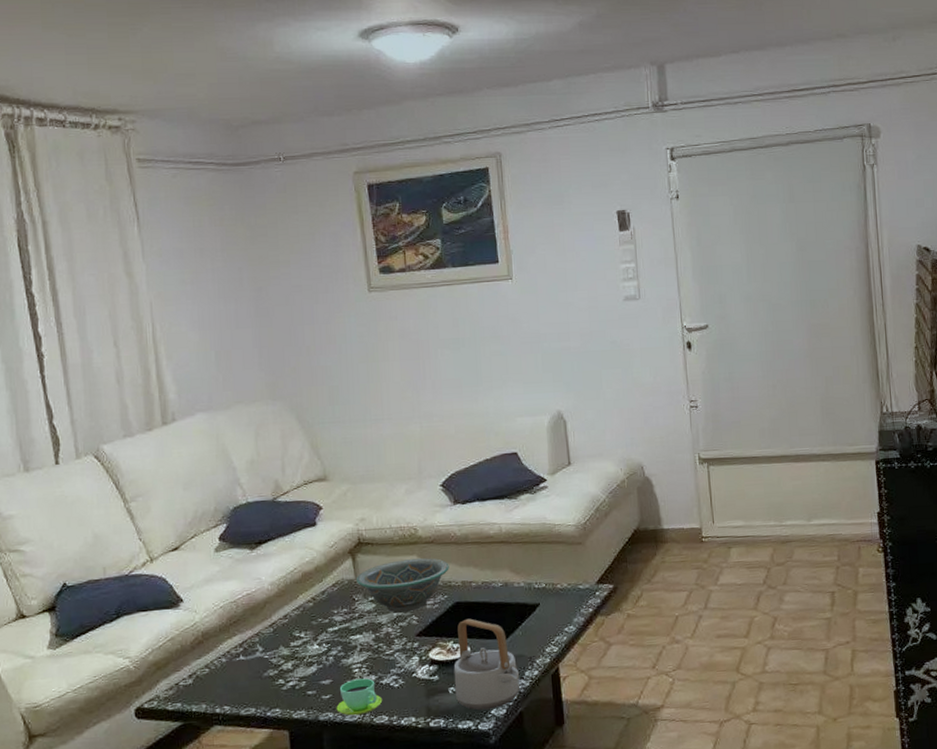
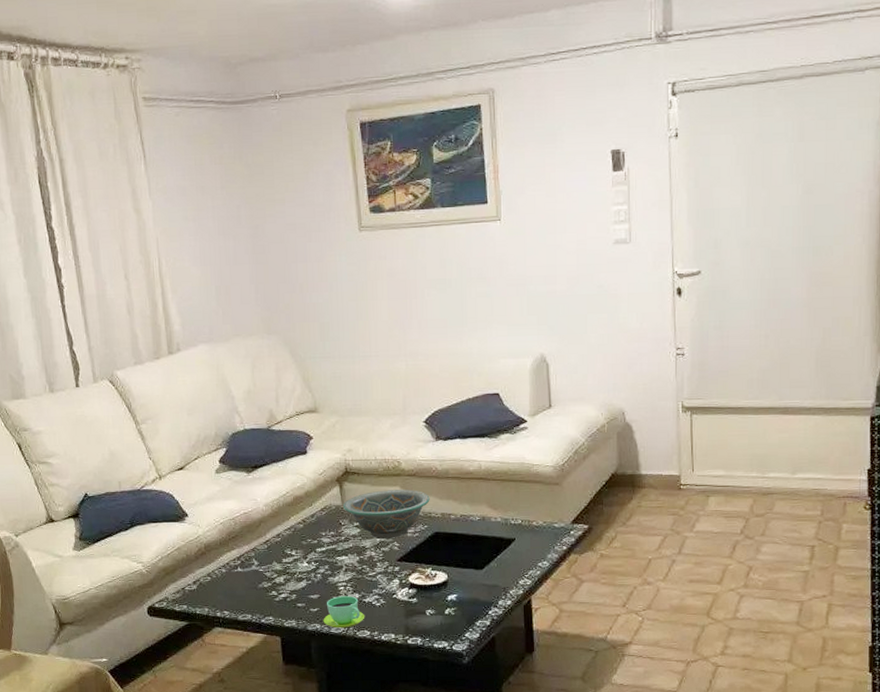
teapot: present [453,618,521,711] -> none [431,548,494,633]

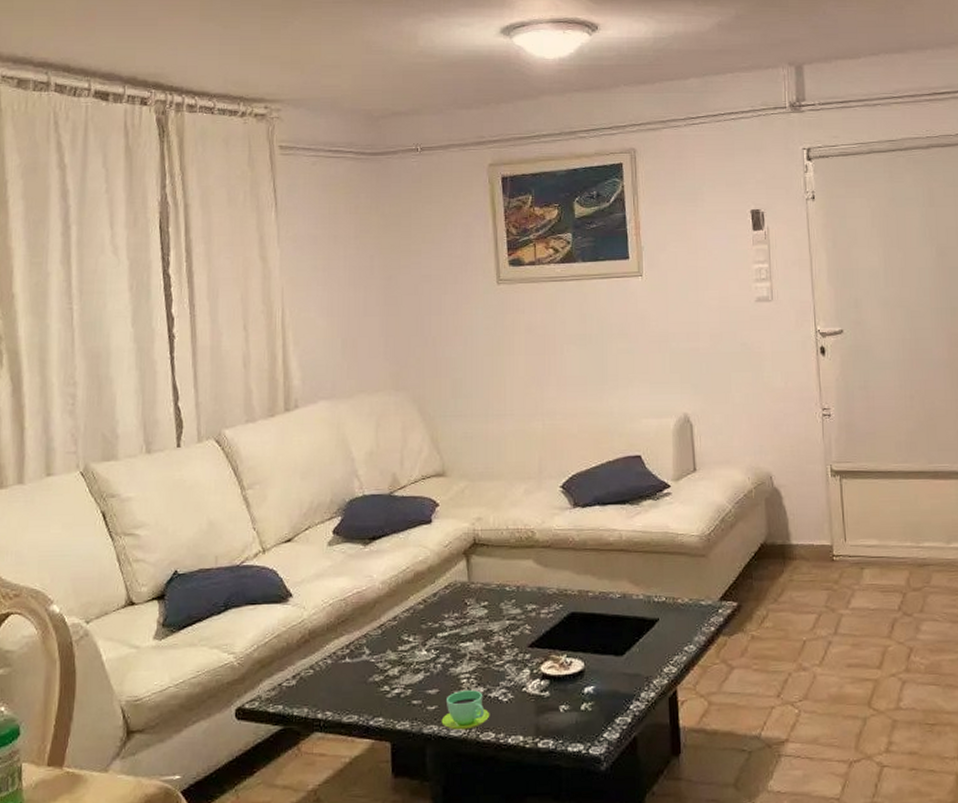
decorative bowl: present [343,489,430,539] -> none [470,563,566,621]

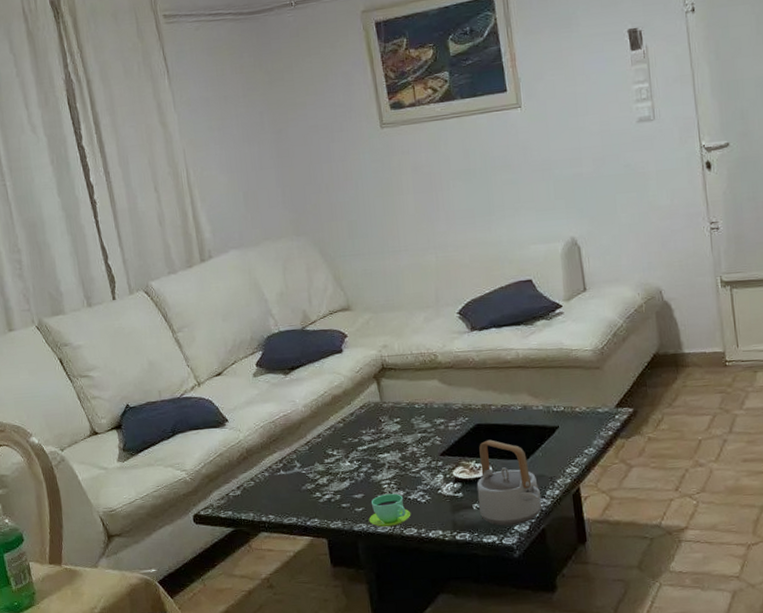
teapot: none [566,631,636,733] -> present [476,439,542,526]

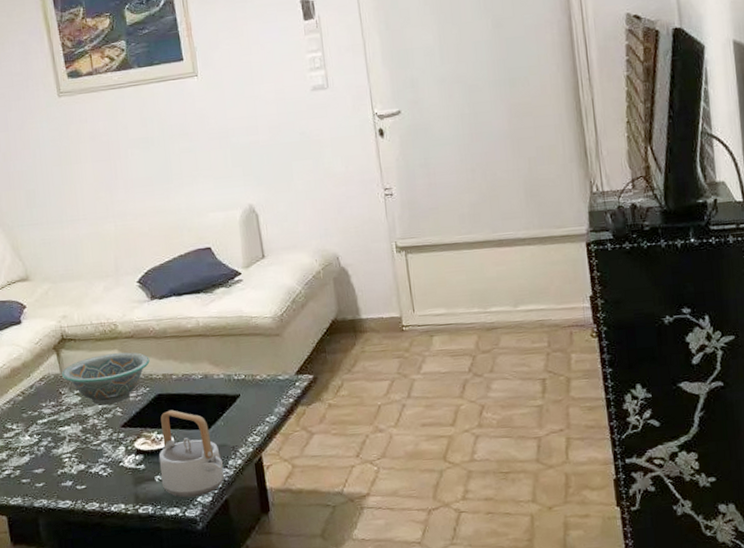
cup: present [369,493,411,528] -> none [49,467,93,503]
decorative bowl: none [382,382,469,434] -> present [62,352,150,405]

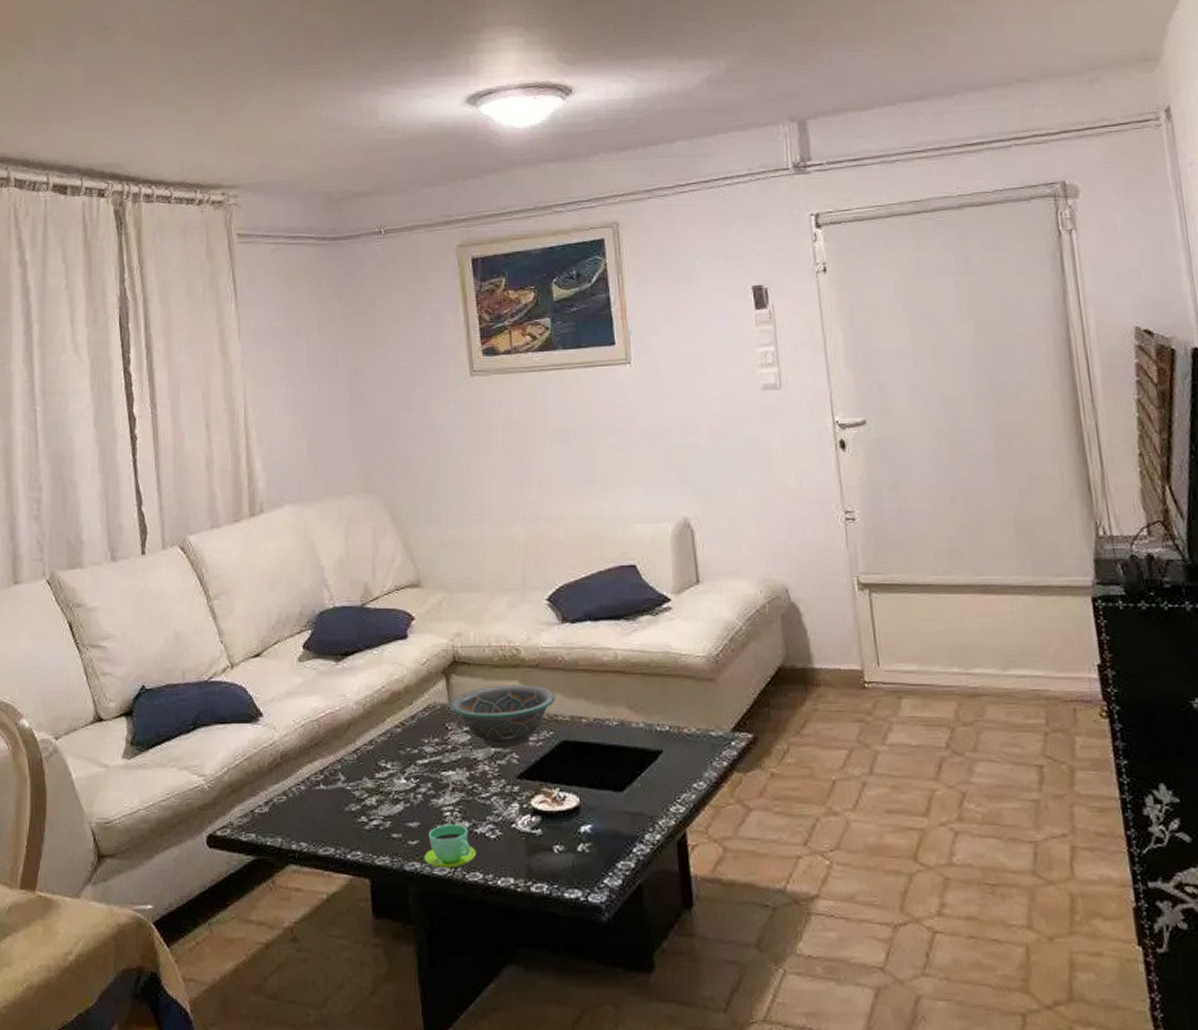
cup: none [49,467,93,503] -> present [424,825,477,869]
teapot: present [158,409,225,498] -> none [559,762,639,878]

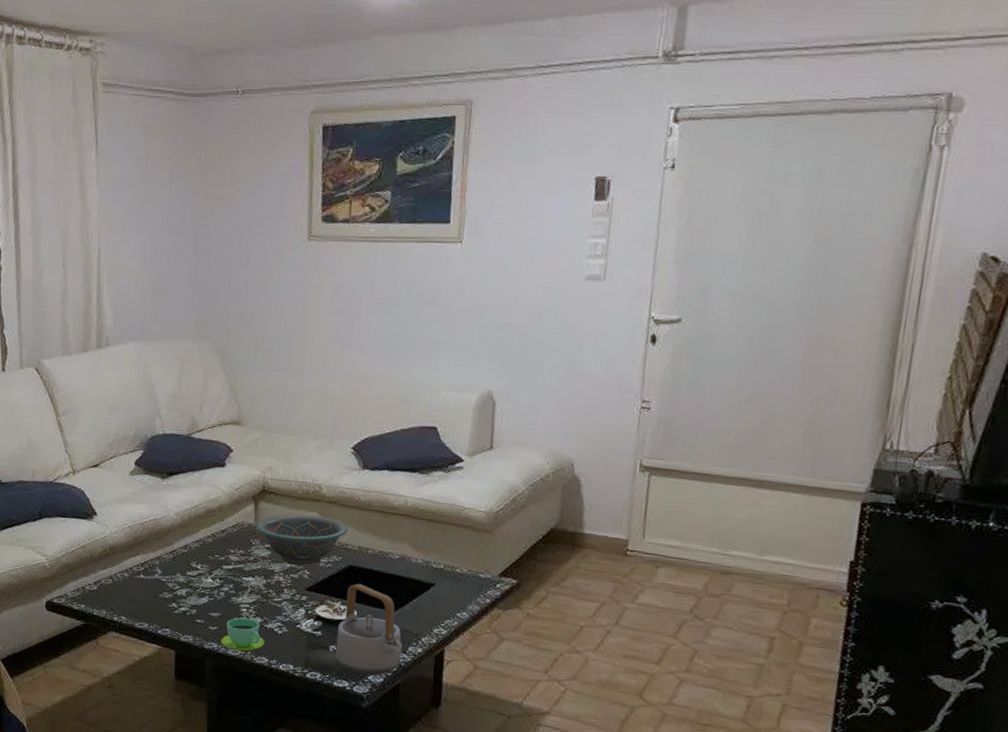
teapot: none [559,762,639,878] -> present [335,583,403,675]

